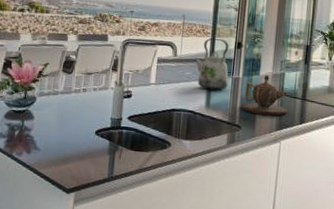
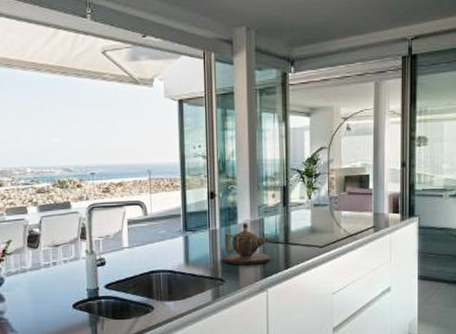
kettle: present [194,38,229,91] -> none [166,191,205,246]

